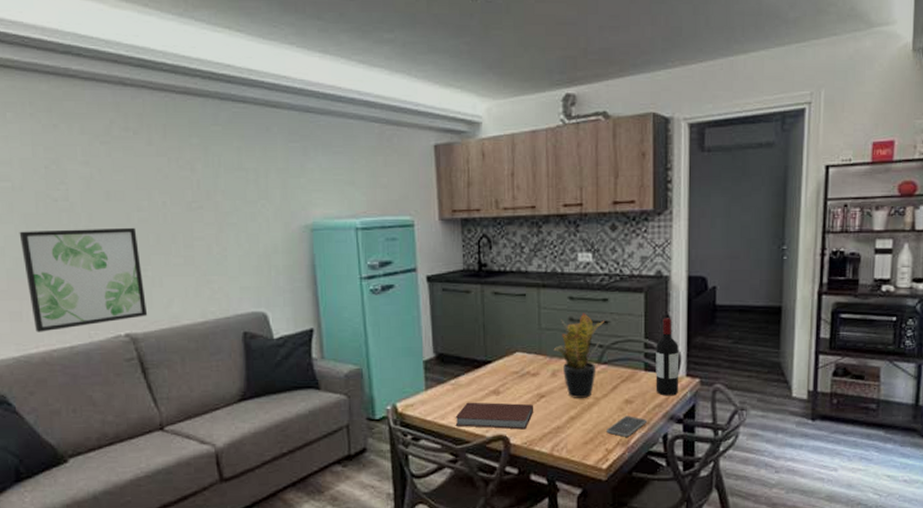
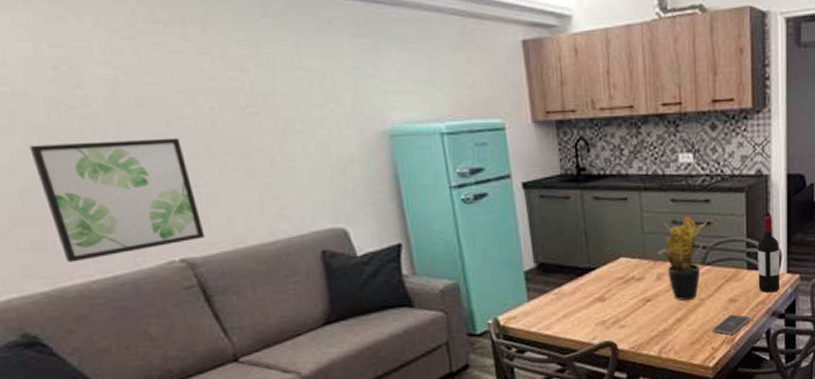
book: present [455,402,534,430] -> none [560,309,641,336]

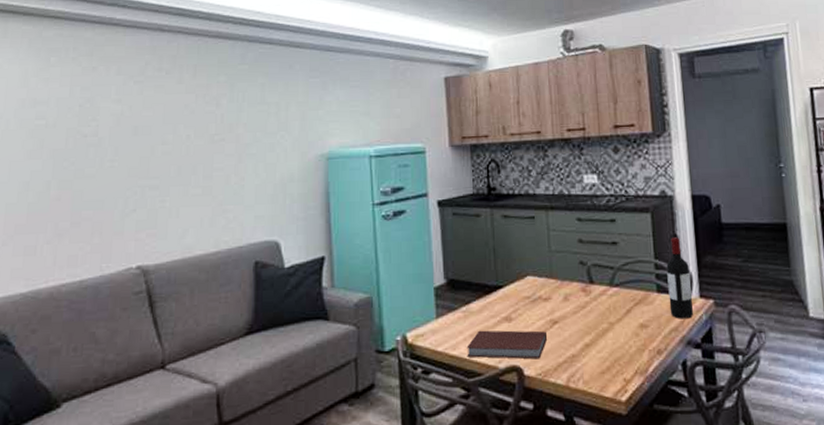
wall art: present [29,137,206,262] -> none [45,160,162,267]
book: none [560,309,641,336] -> present [466,330,548,360]
potted plant: present [657,215,708,300] -> none [564,234,614,324]
smartphone: present [712,314,751,335] -> none [623,341,665,365]

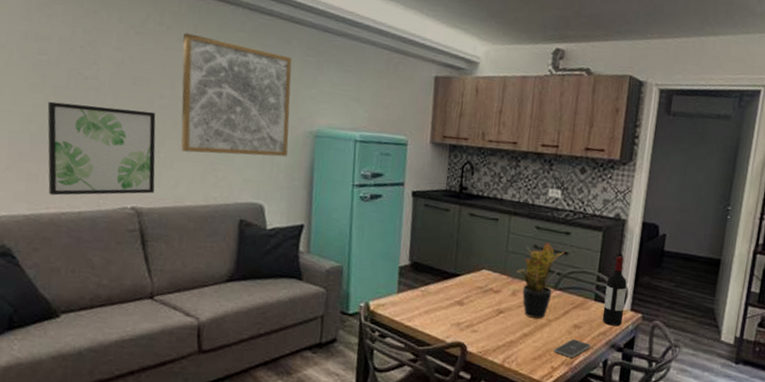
wall art: none [45,160,162,267] -> present [47,101,156,196]
wall art: none [183,74,300,197] -> present [181,33,292,157]
book: present [466,330,548,360] -> none [419,308,493,340]
potted plant: none [564,234,614,324] -> present [516,242,566,319]
smartphone: none [623,341,665,365] -> present [554,339,592,358]

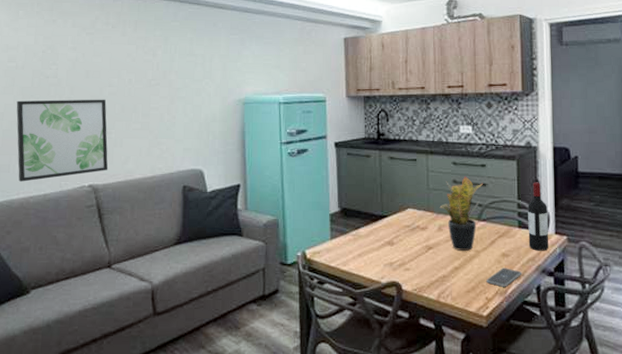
wall art: present [181,33,292,157] -> none [126,28,221,130]

